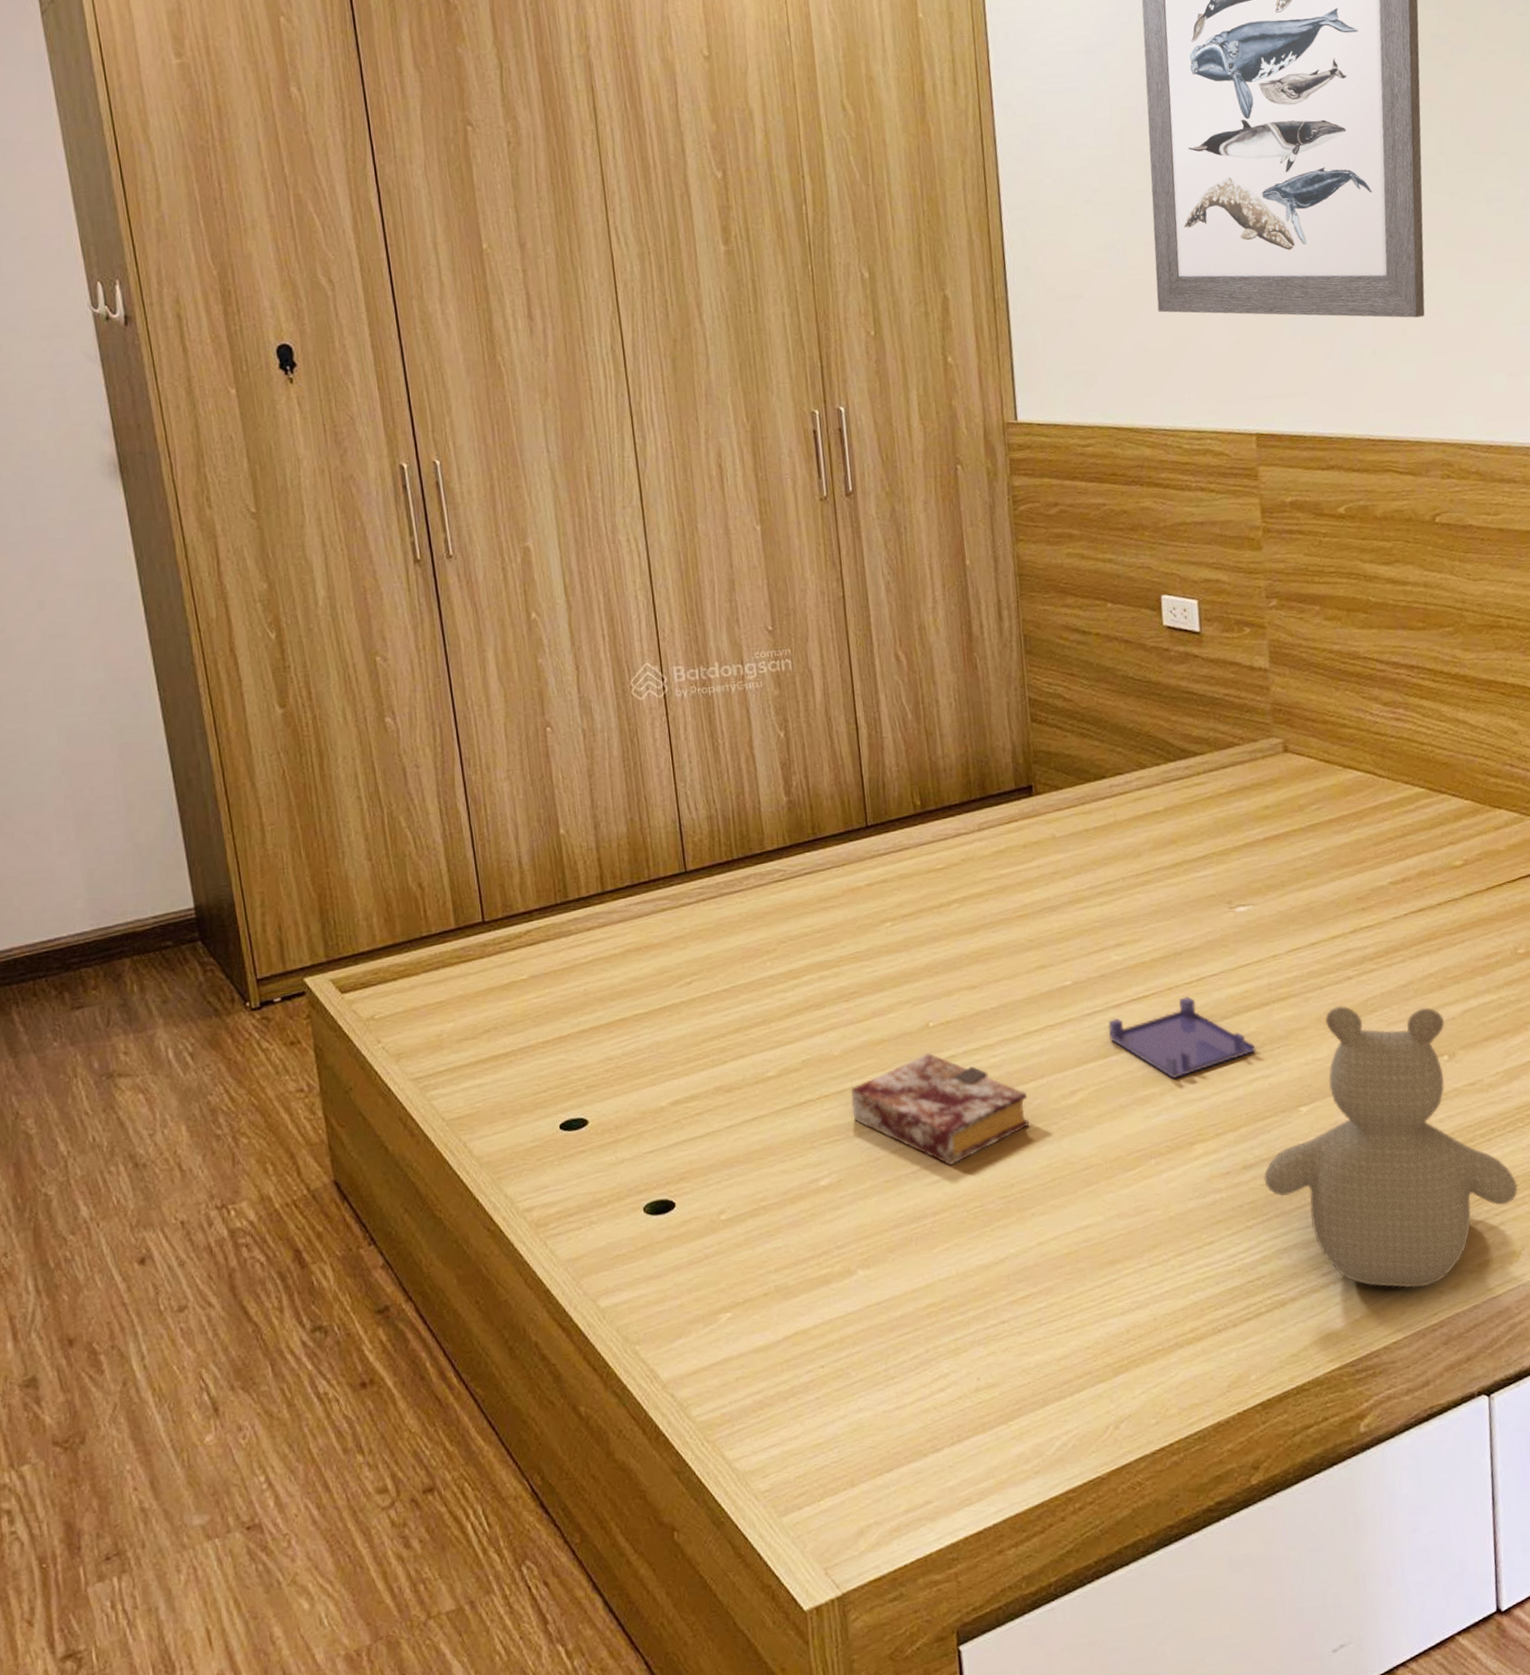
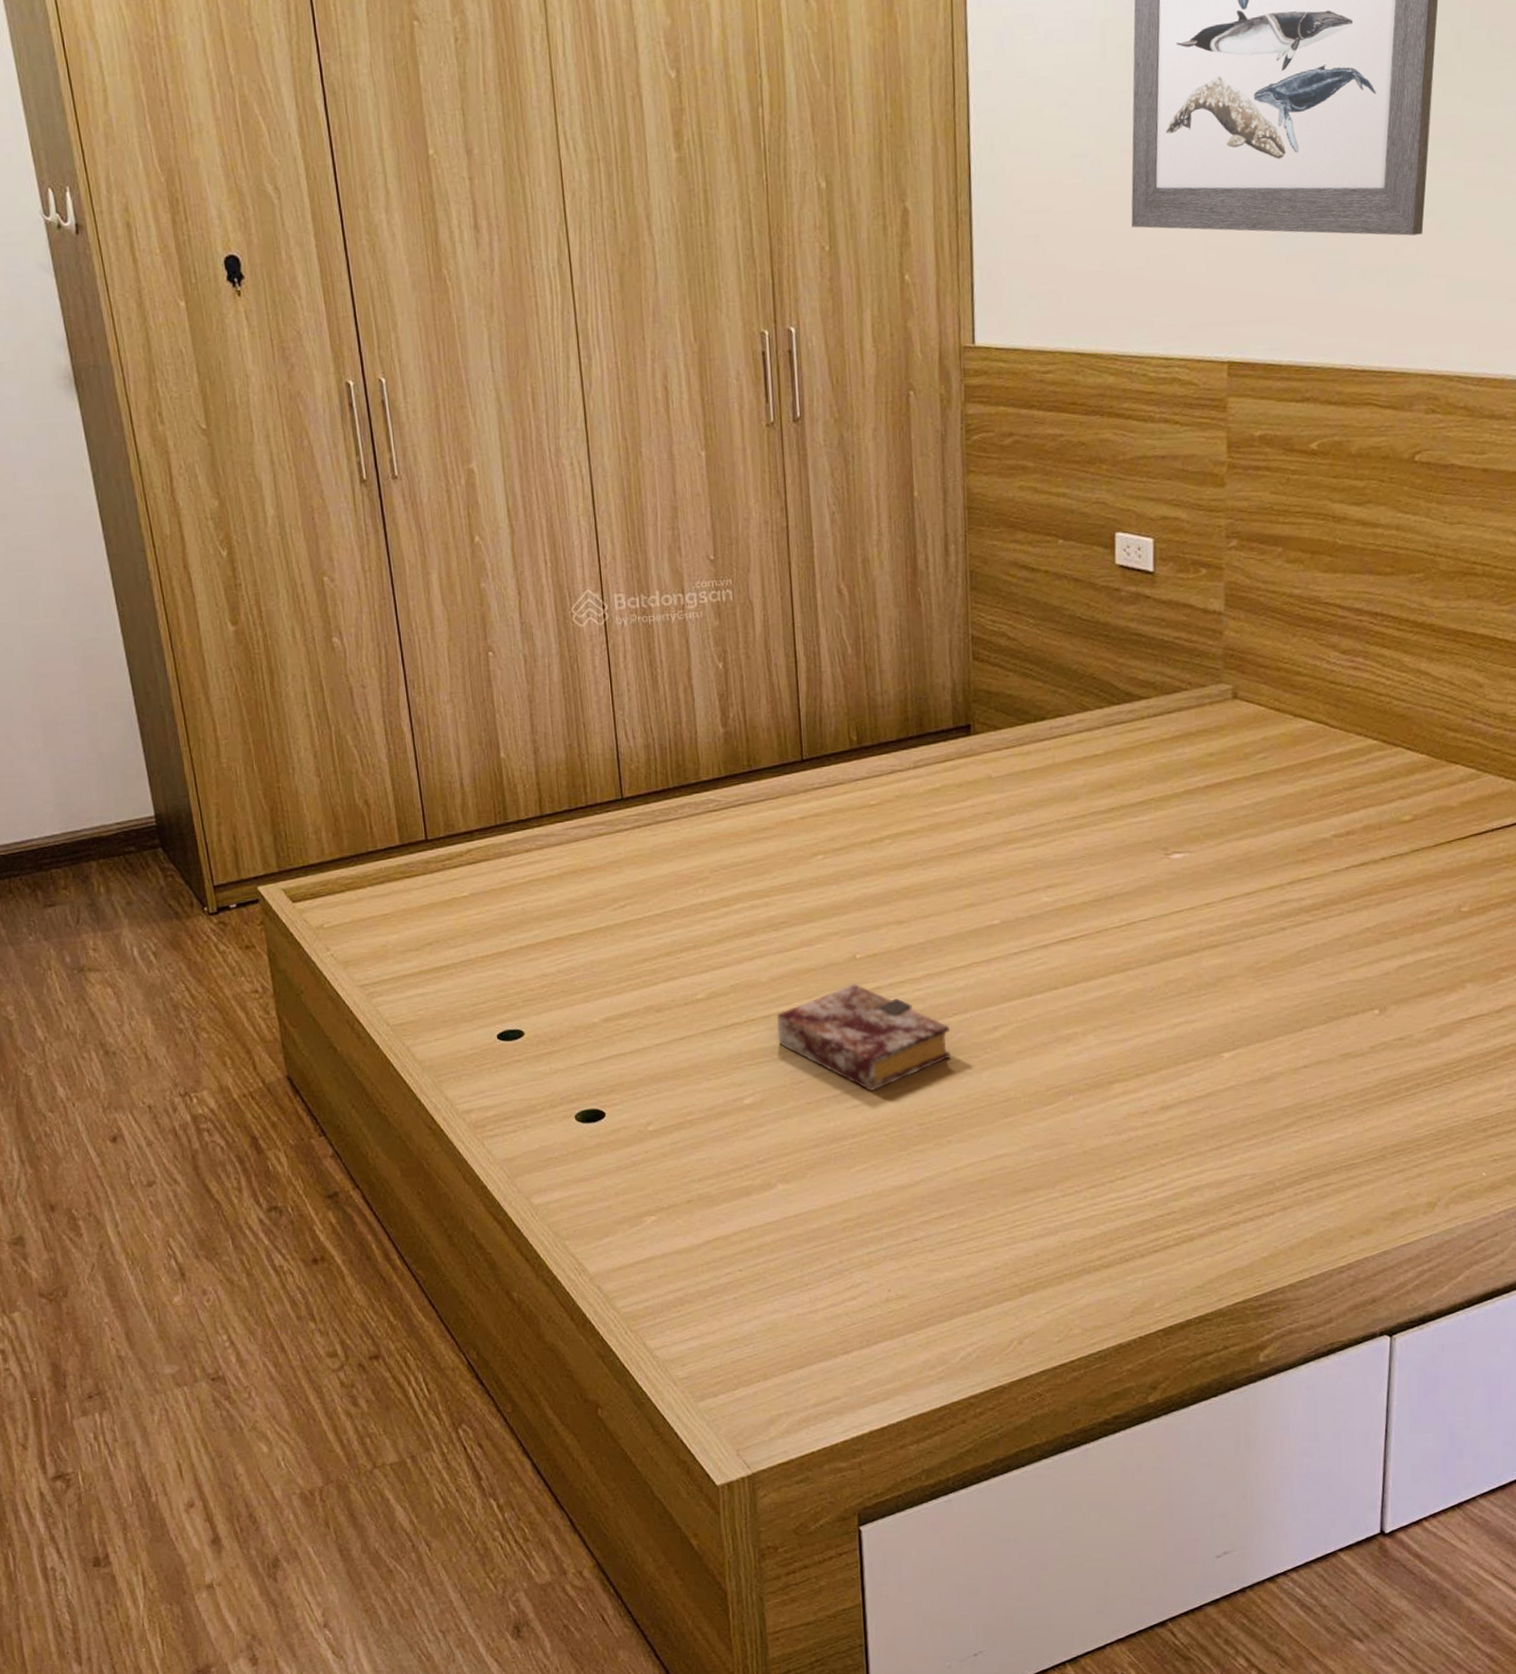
tray: present [1108,996,1256,1078] -> none [1034,940,1182,1019]
teddy bear: present [1264,1005,1518,1288] -> none [1181,955,1439,1231]

